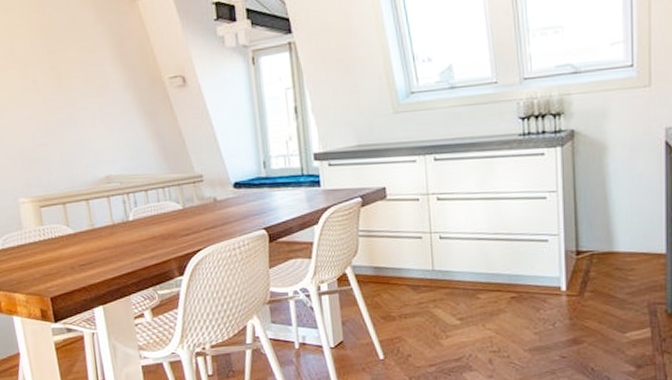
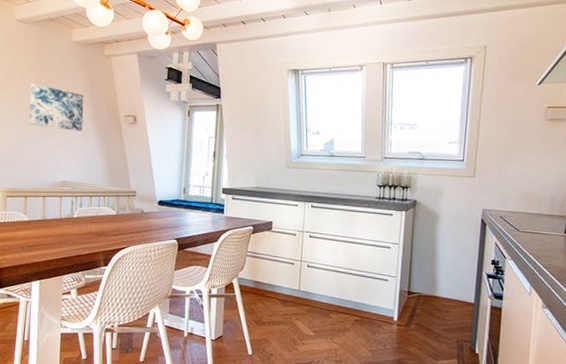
wall art: none [39,53,119,110] -> present [29,83,84,132]

